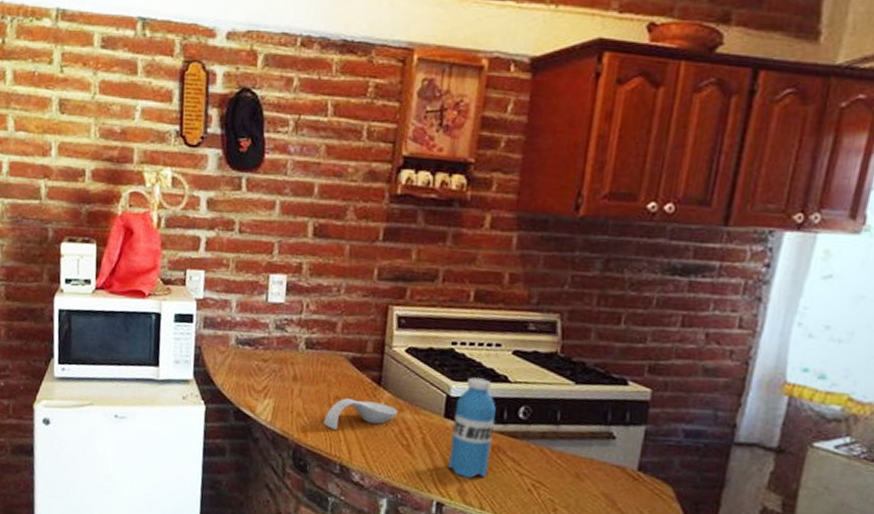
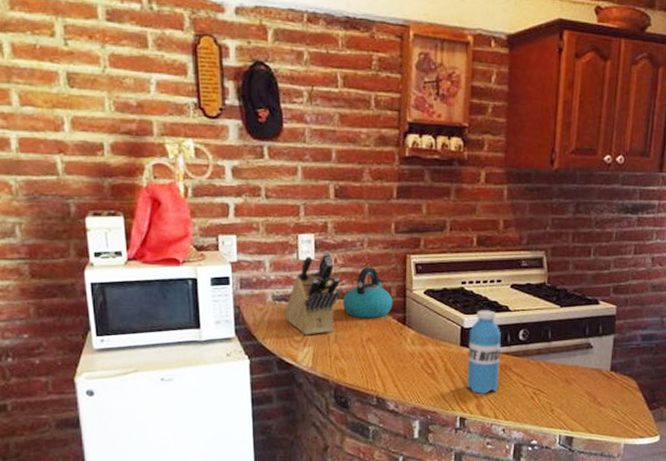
knife block: none [247,294,311,386] -> present [284,251,340,335]
kettle: none [311,315,369,375] -> present [342,267,393,319]
spoon rest: present [323,398,398,430] -> none [359,339,422,367]

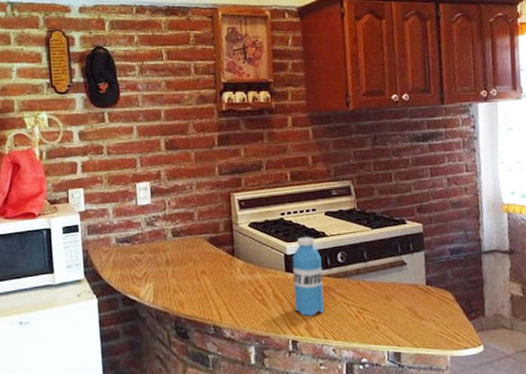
knife block: present [284,251,340,335] -> none [127,195,175,272]
kettle: present [342,267,393,319] -> none [177,206,222,254]

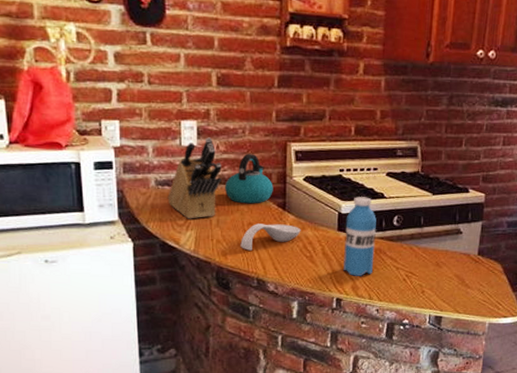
knife block: none [127,195,175,272] -> present [167,137,222,219]
kettle: none [177,206,222,254] -> present [224,154,273,204]
spoon rest: none [195,269,251,298] -> present [240,223,301,251]

